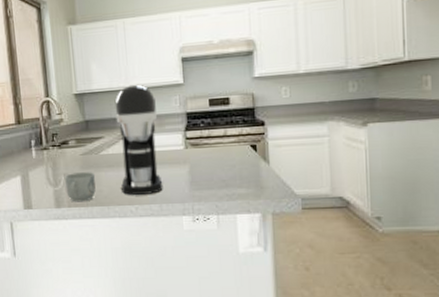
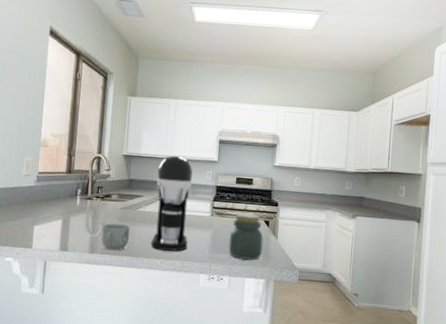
jar: none [210,139,253,194] -> present [228,213,263,260]

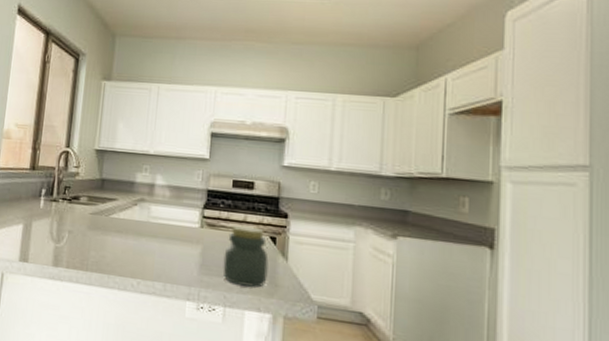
mug: present [102,223,130,251] -> none [67,231,101,266]
coffee maker: present [151,155,193,251] -> none [126,150,178,270]

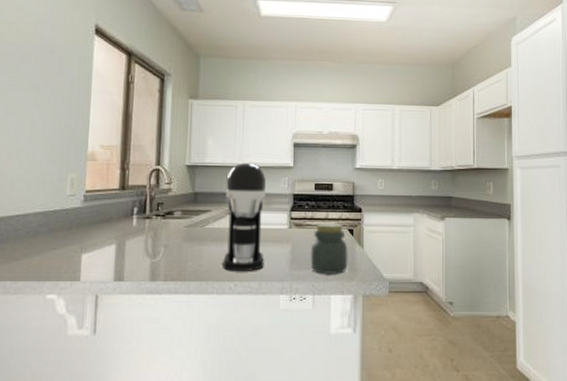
coffee maker: none [126,150,178,270] -> present [223,162,266,271]

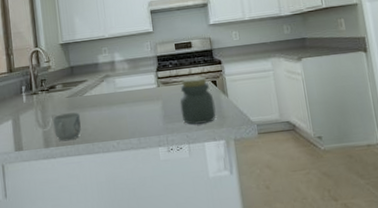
mug: none [164,245,197,276] -> present [53,112,81,142]
coffee maker: present [223,162,266,271] -> none [96,33,141,131]

